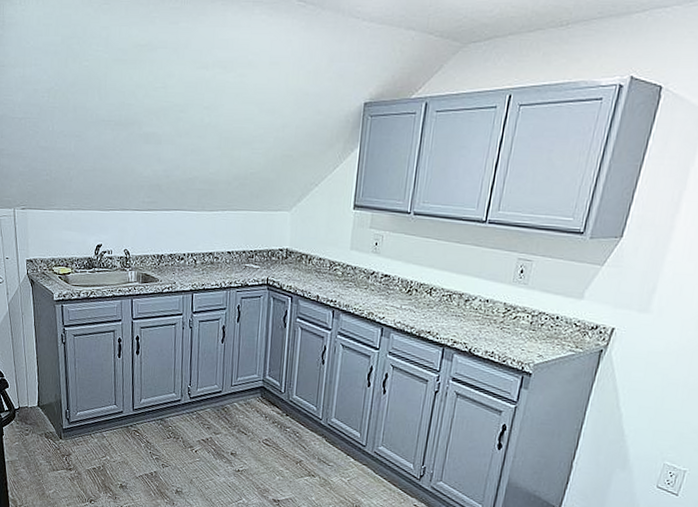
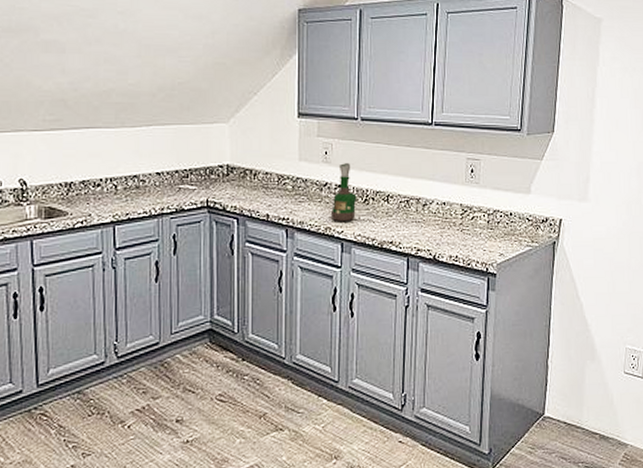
grog bottle: none [374,255,402,310] -> present [330,163,357,222]

